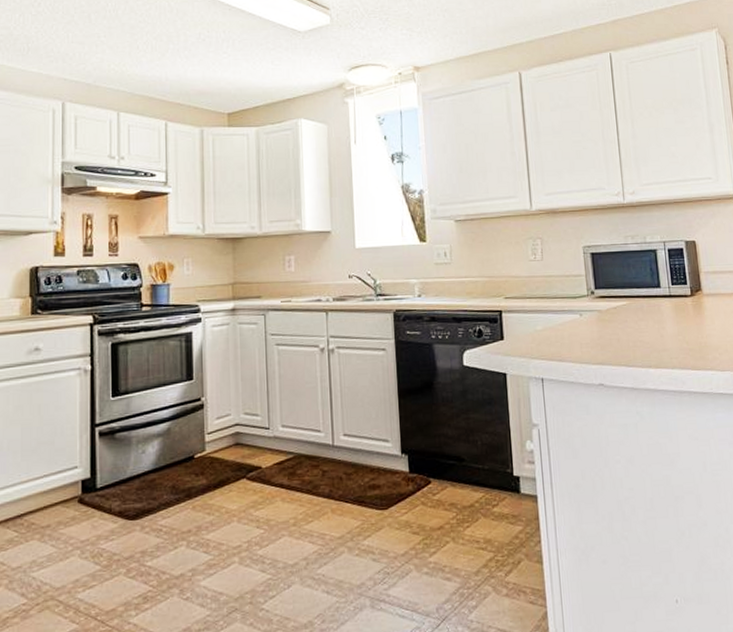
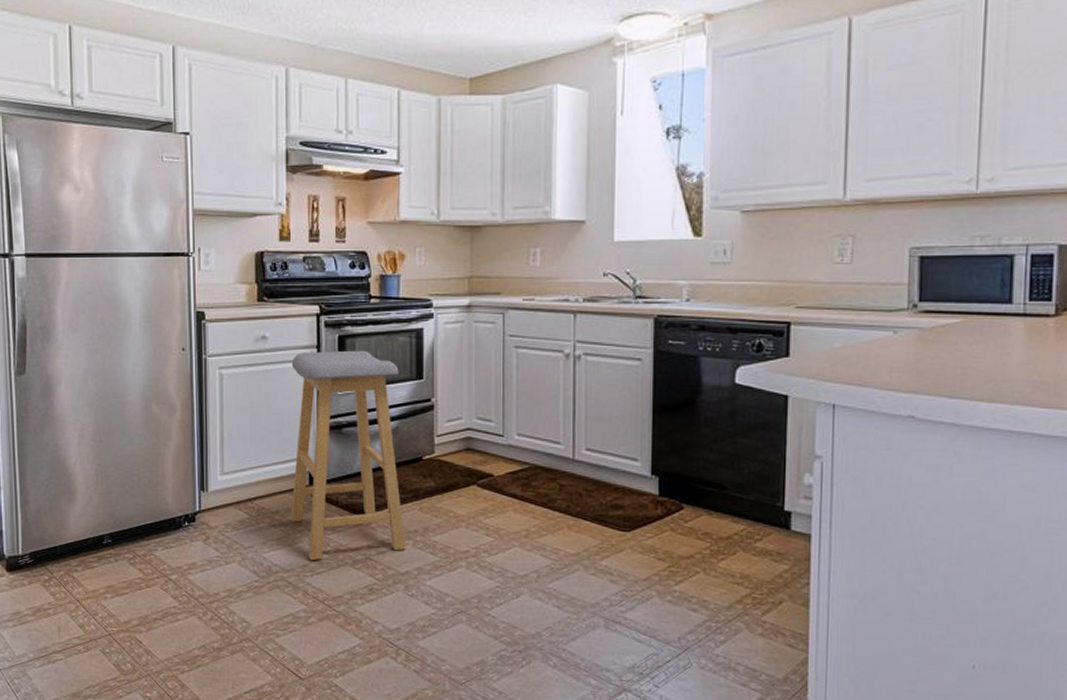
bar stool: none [62,356,180,574] -> present [291,350,406,560]

